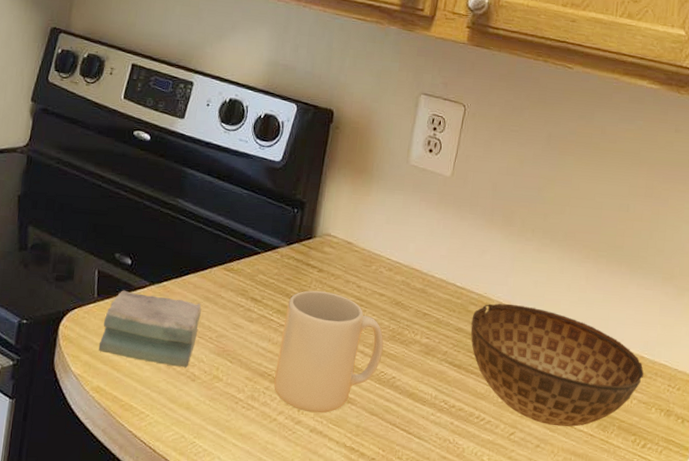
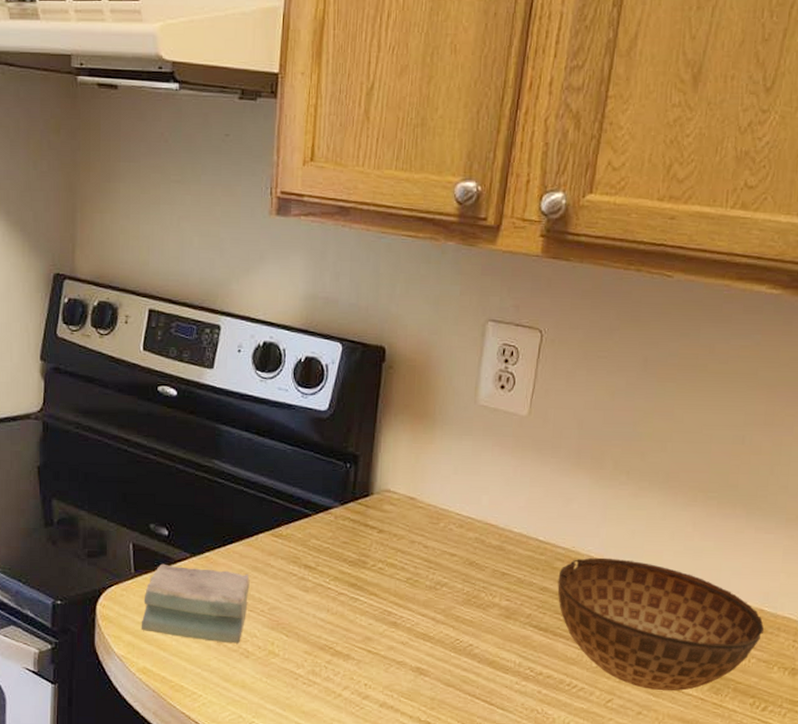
mug: present [273,290,384,413] -> none [335,553,457,687]

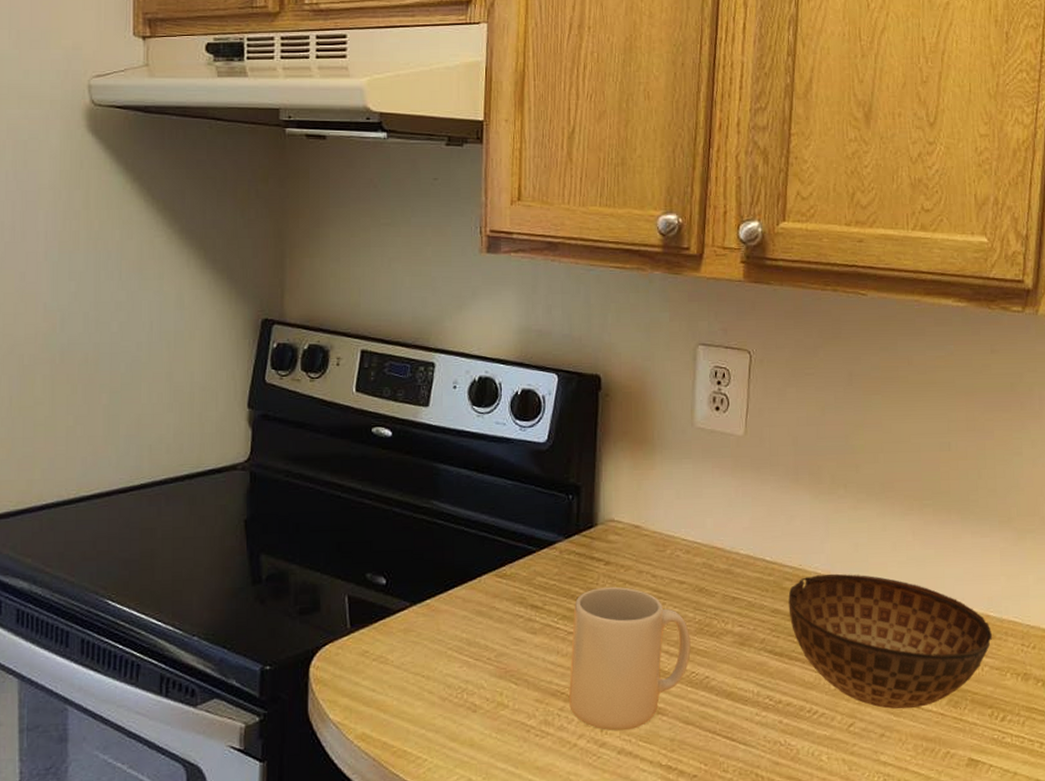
sponge: present [141,563,250,644] -> none [358,615,474,698]
mug: none [335,553,457,687] -> present [568,586,691,731]

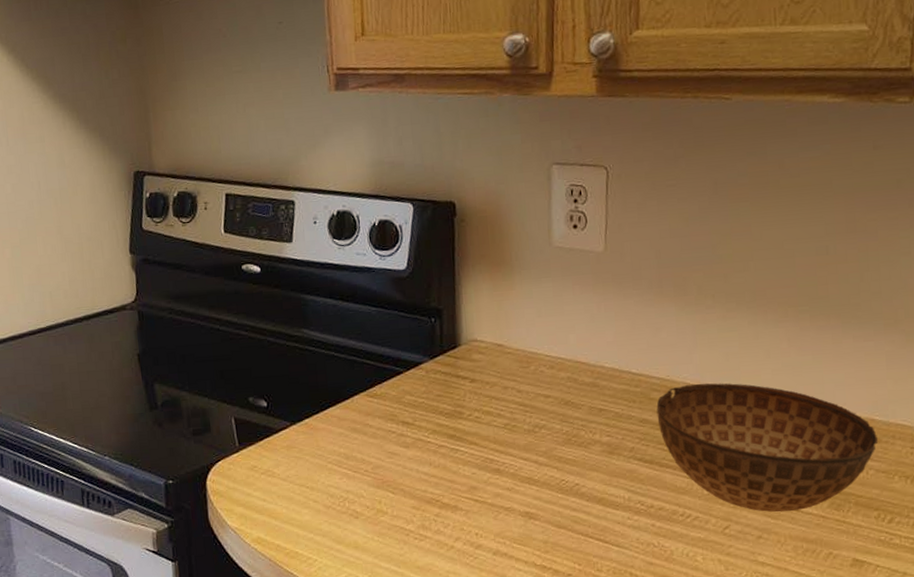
mug: present [568,586,691,731] -> none [442,402,560,535]

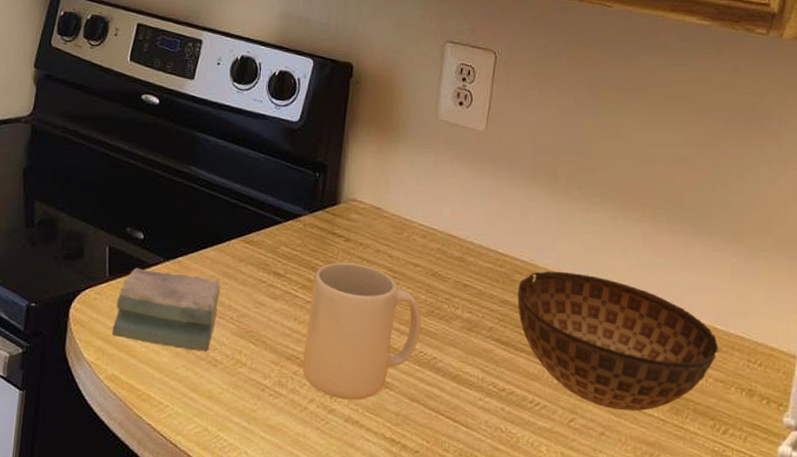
sponge: none [250,434,352,506] -> present [112,267,221,352]
mug: none [442,402,560,535] -> present [302,262,421,400]

